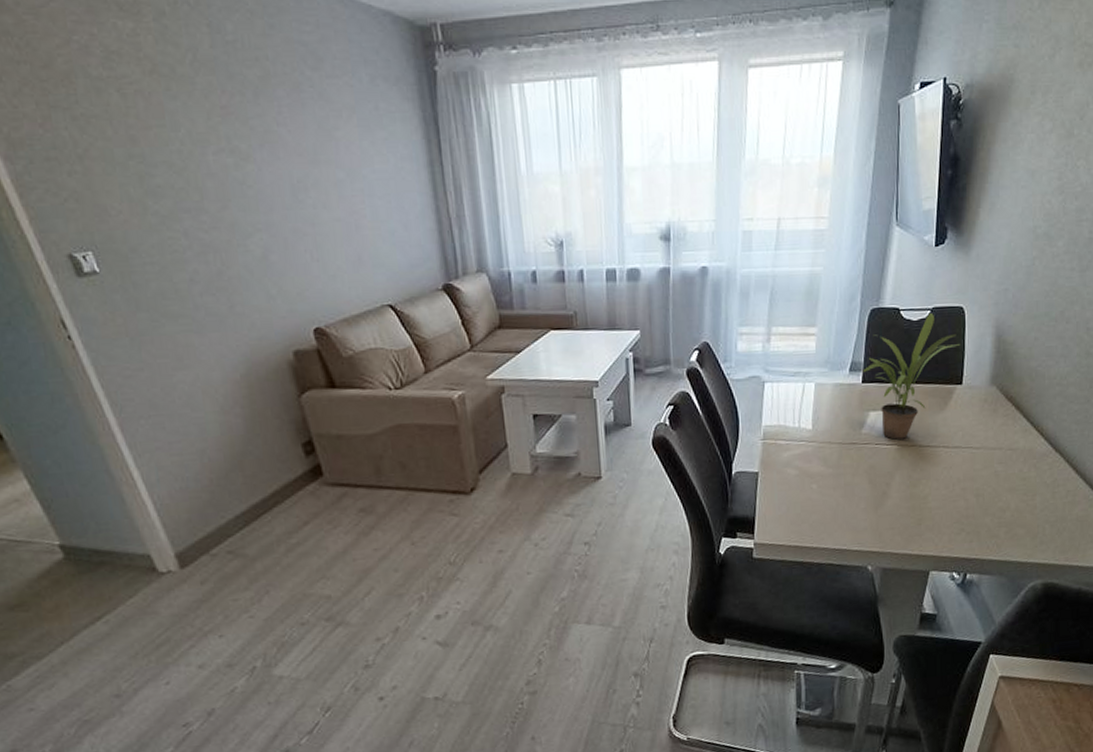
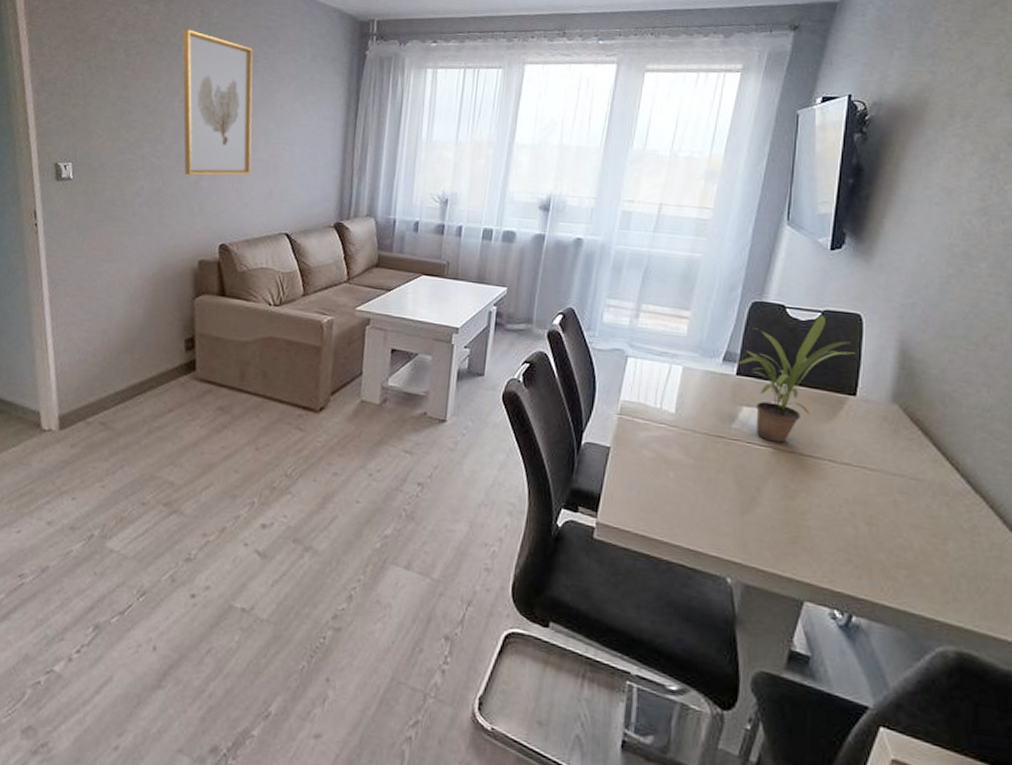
wall art: none [190,52,330,249] -> present [182,29,253,176]

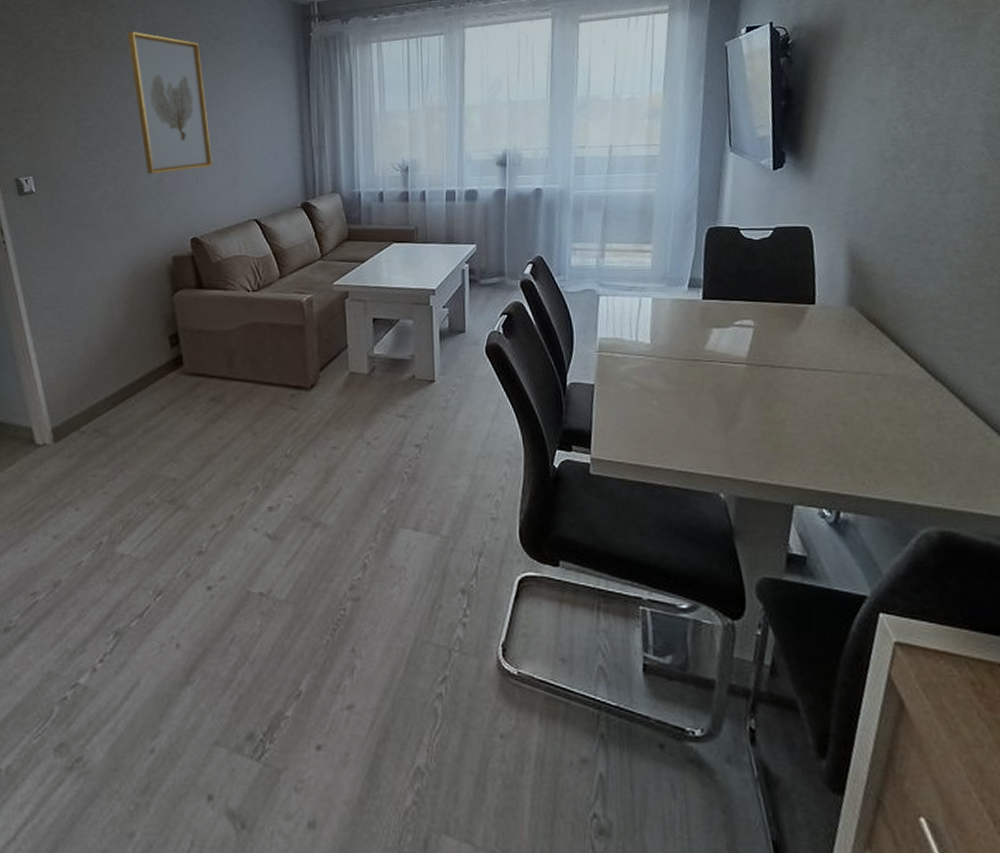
potted plant: present [738,316,856,443] -> none [703,233,810,358]

